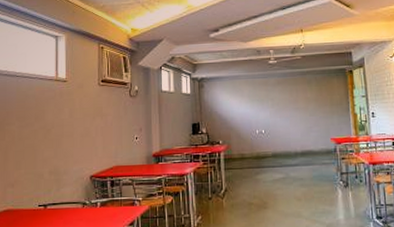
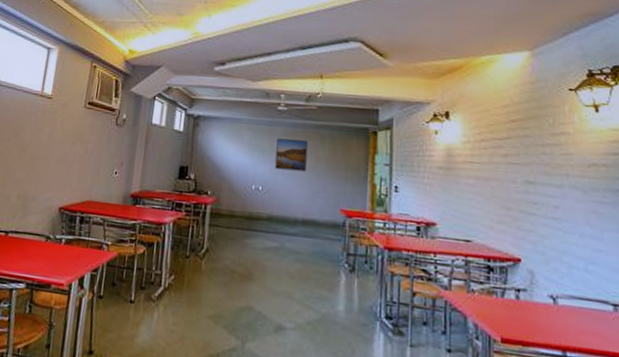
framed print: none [272,86,299,113] -> present [275,138,308,172]

